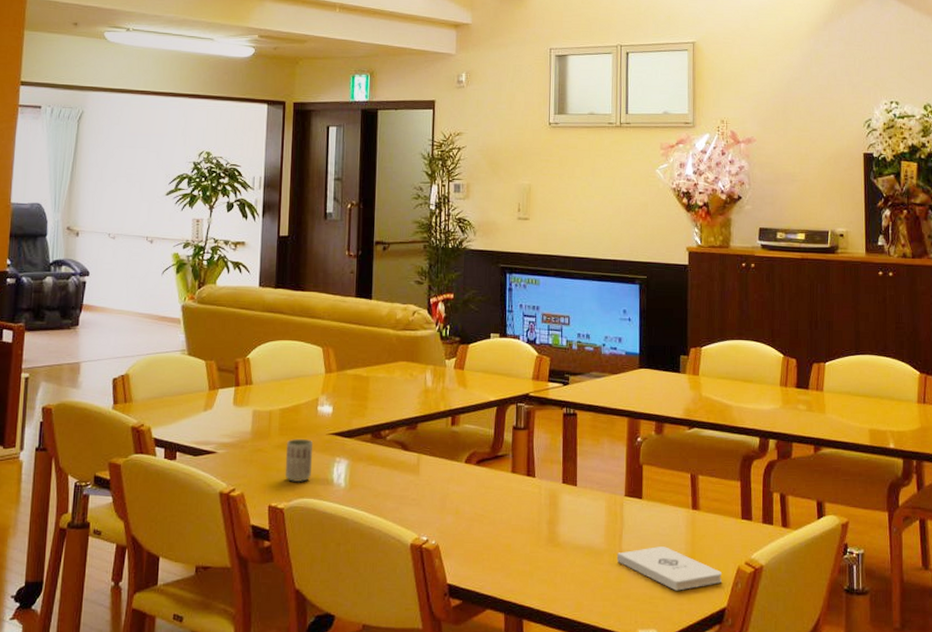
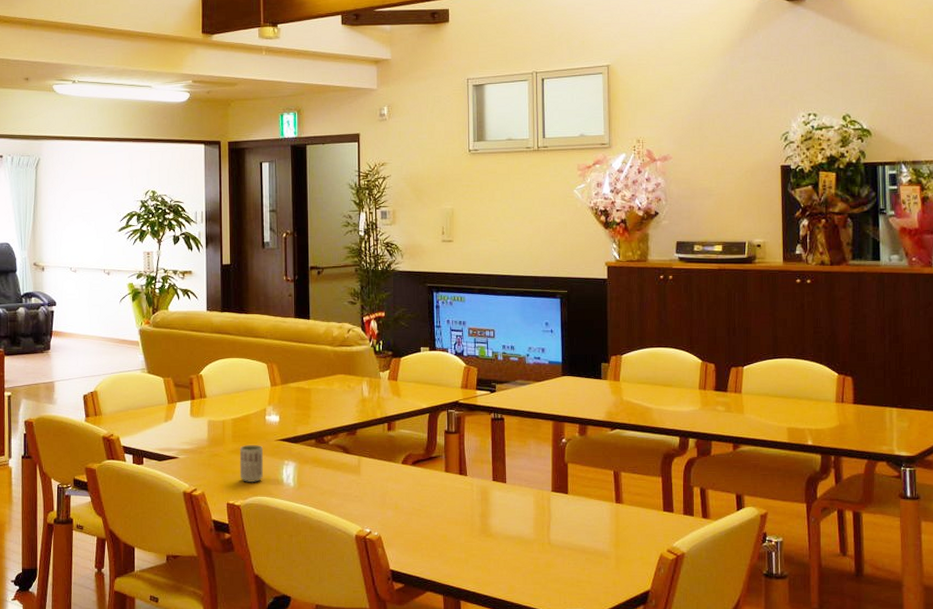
notepad: present [616,547,723,591] -> none [545,536,646,575]

